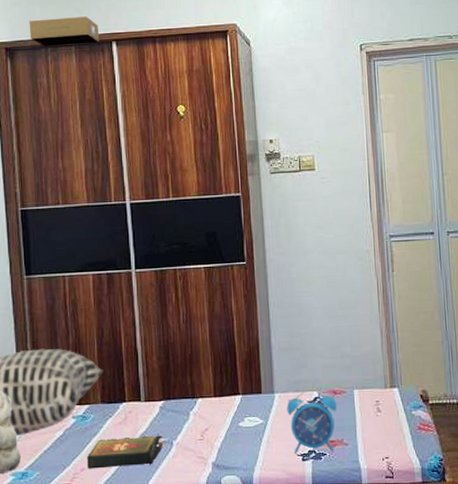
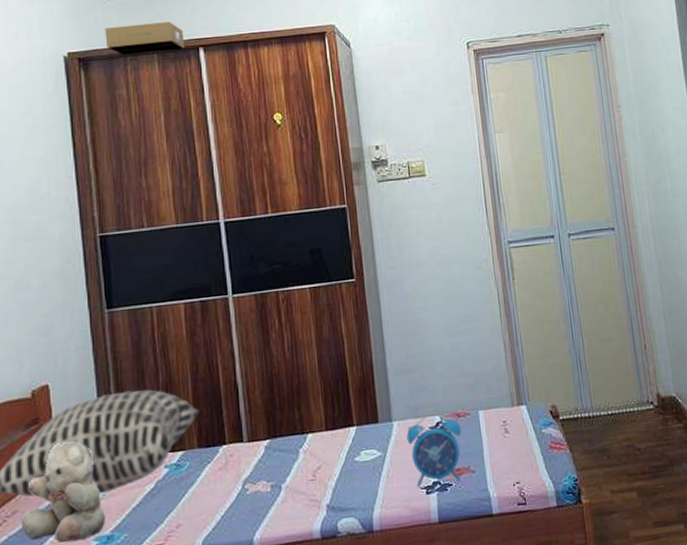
book: present [86,433,165,469] -> none [182,477,272,525]

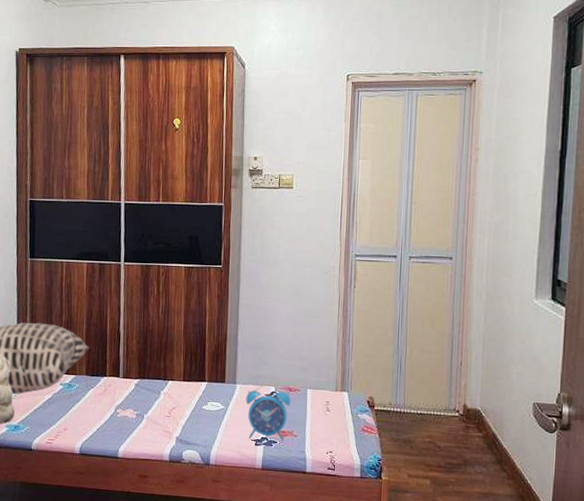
box: present [104,21,185,55] -> none [48,30,110,56]

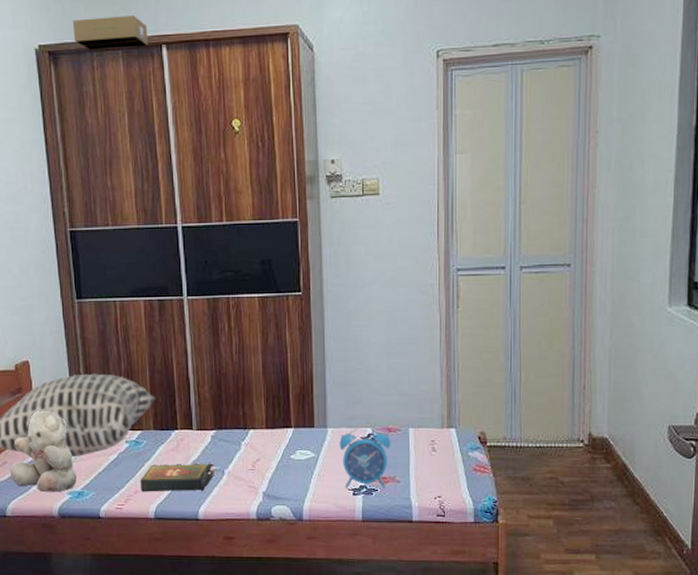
box: none [48,30,110,56] -> present [72,15,149,50]
book: none [69,405,137,433] -> present [139,462,217,492]

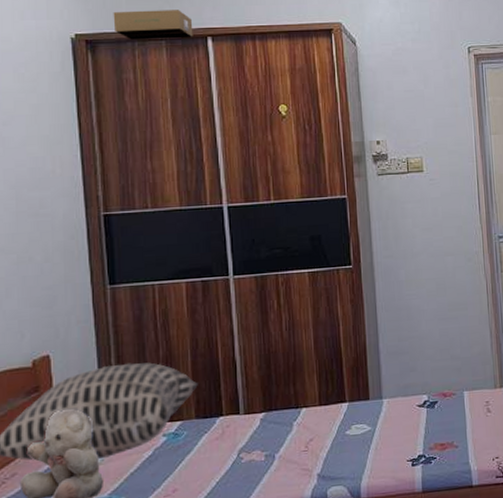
book: present [139,462,217,492] -> none [178,447,266,490]
alarm clock: present [339,425,391,488] -> none [395,392,447,460]

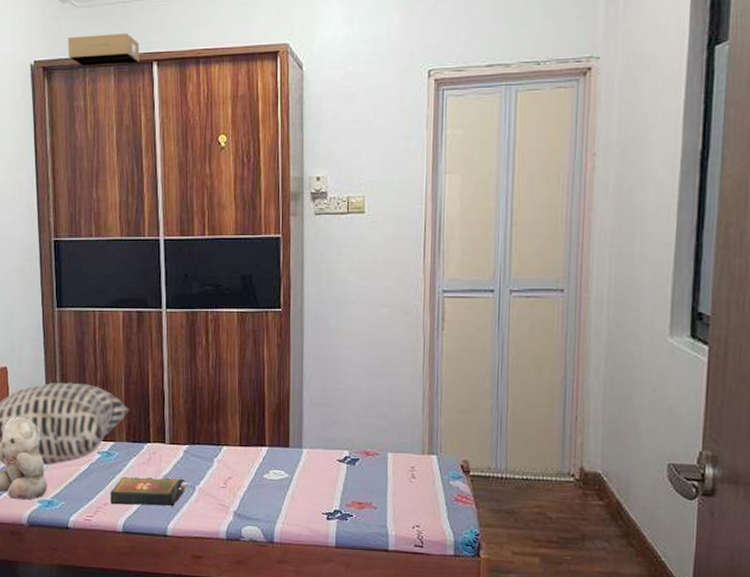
book: none [178,447,266,490] -> present [109,476,188,507]

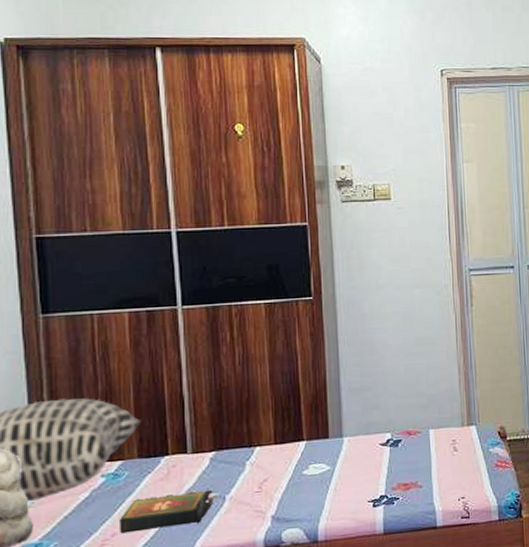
box: present [67,33,140,66] -> none [48,15,140,48]

